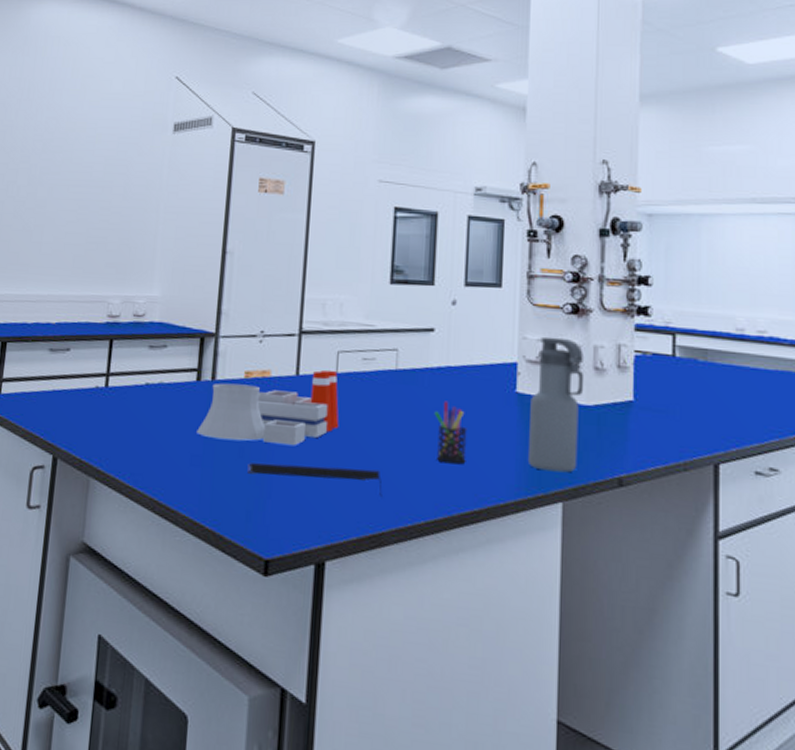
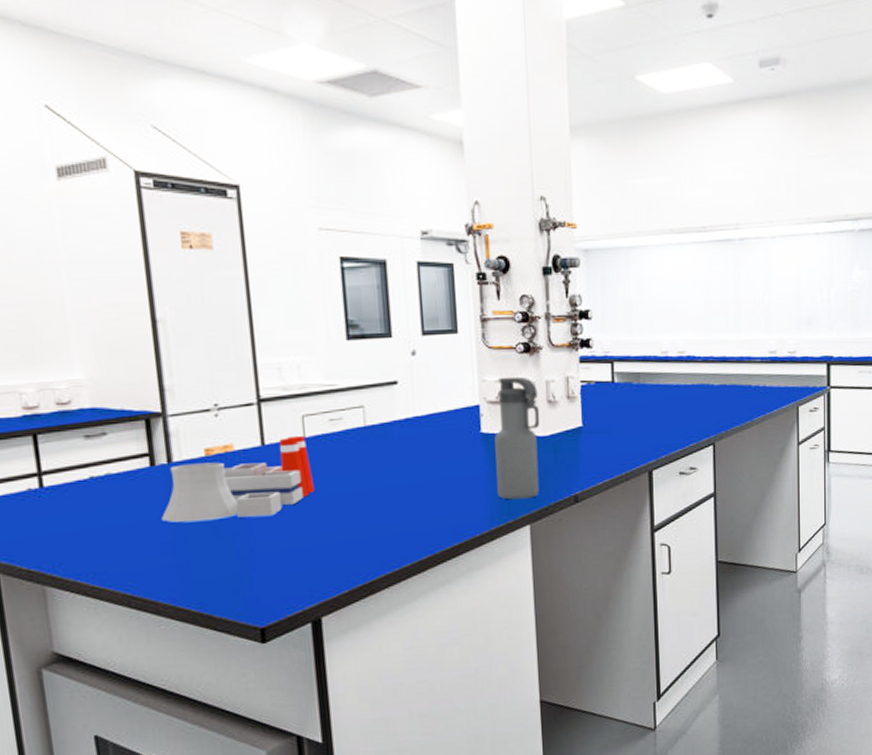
notepad: present [247,463,382,498] -> none [225,525,368,551]
pen holder: present [434,401,467,465] -> none [407,450,442,508]

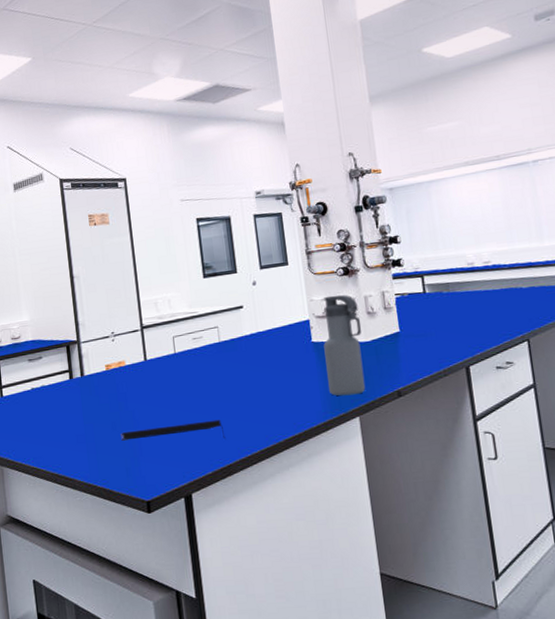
laboratory equipment: present [161,435,315,523] -> none [77,351,184,420]
notepad: none [225,525,368,551] -> present [121,419,226,441]

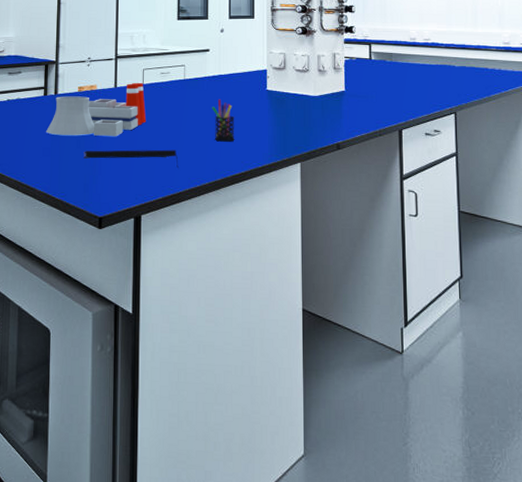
laboratory equipment: none [77,351,184,420] -> present [46,82,147,137]
pen holder: none [253,358,283,405] -> present [212,99,235,142]
water bottle: present [323,294,366,396] -> none [277,51,312,143]

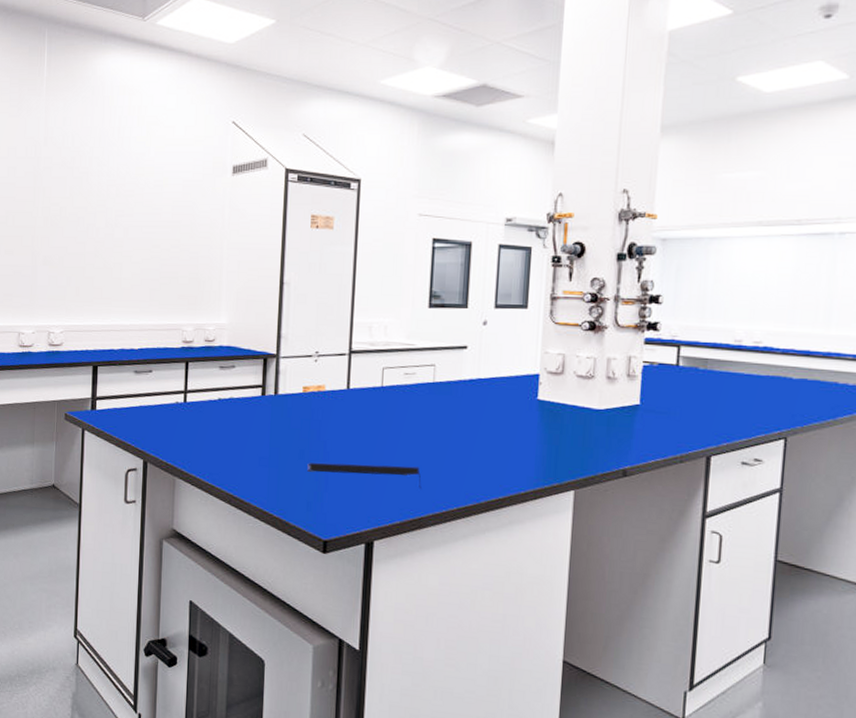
laboratory equipment: present [46,82,147,137] -> none [263,383,385,449]
pen holder: present [212,99,235,142] -> none [466,408,495,461]

